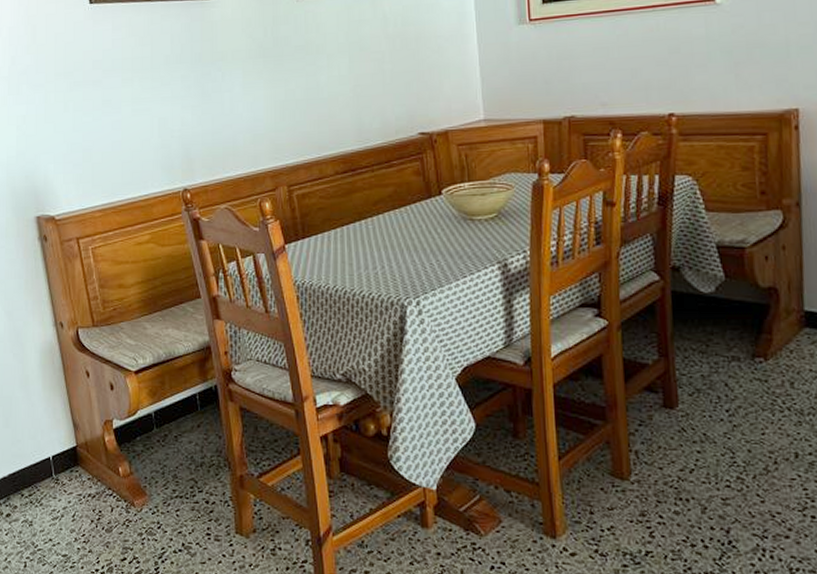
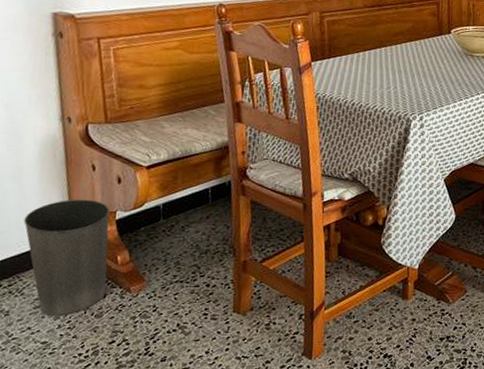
waste basket: none [35,407,113,528] -> present [24,199,110,315]

